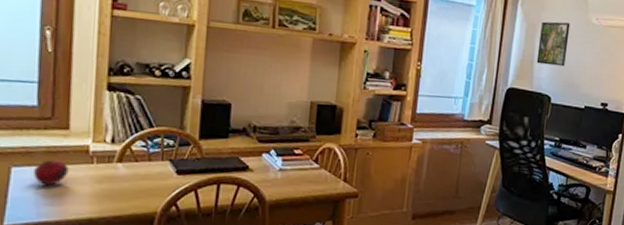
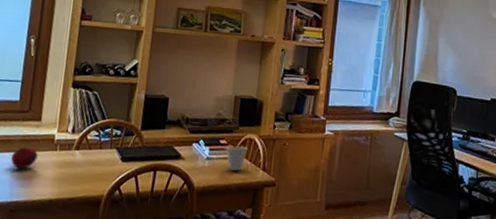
cup: none [300,156,327,182] -> present [224,146,248,171]
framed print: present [536,21,571,67] -> none [440,18,472,60]

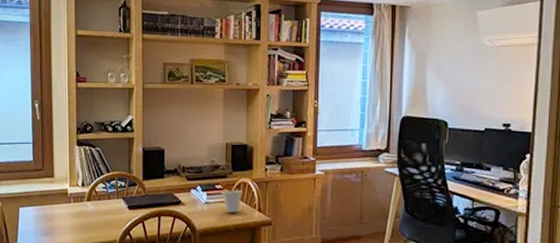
fruit: present [11,147,38,169] -> none [34,201,55,221]

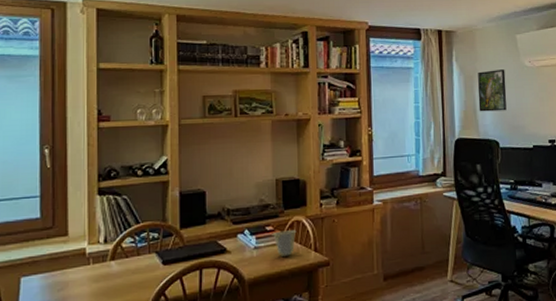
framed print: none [429,48,461,91] -> present [478,69,507,112]

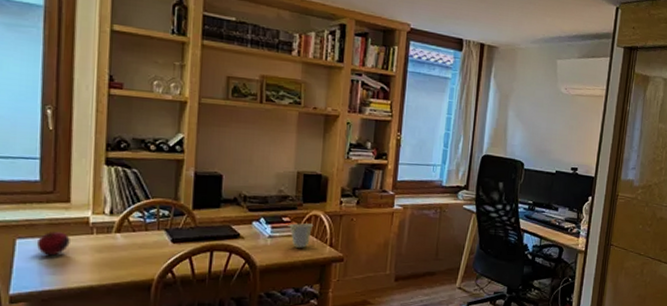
fruit: none [40,266,69,291] -> present [37,232,70,256]
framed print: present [478,69,507,112] -> none [509,92,541,134]

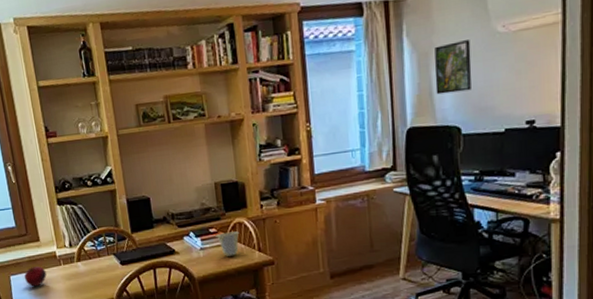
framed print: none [509,92,541,134] -> present [434,40,472,95]

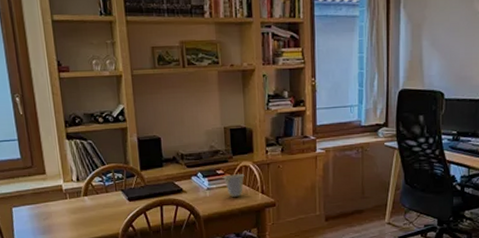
fruit: present [24,266,47,287] -> none [27,199,51,219]
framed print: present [434,40,472,95] -> none [425,17,456,62]

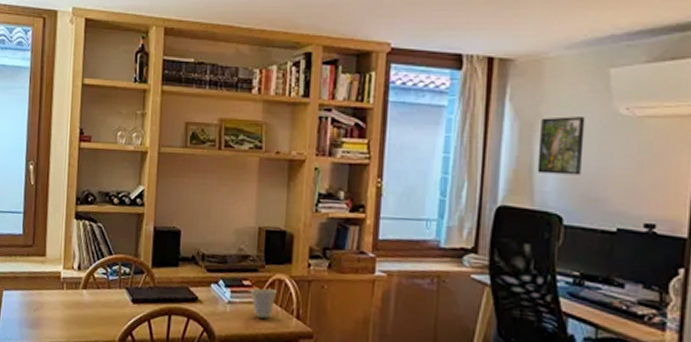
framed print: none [425,17,456,62] -> present [537,116,585,176]

